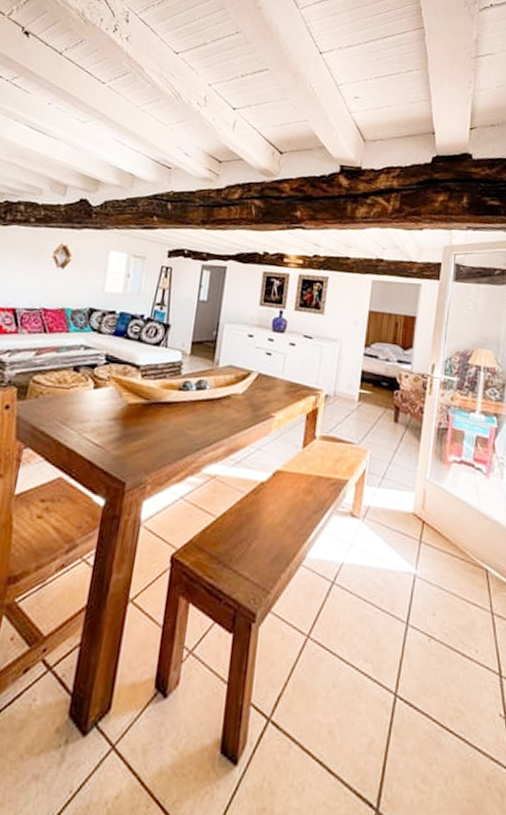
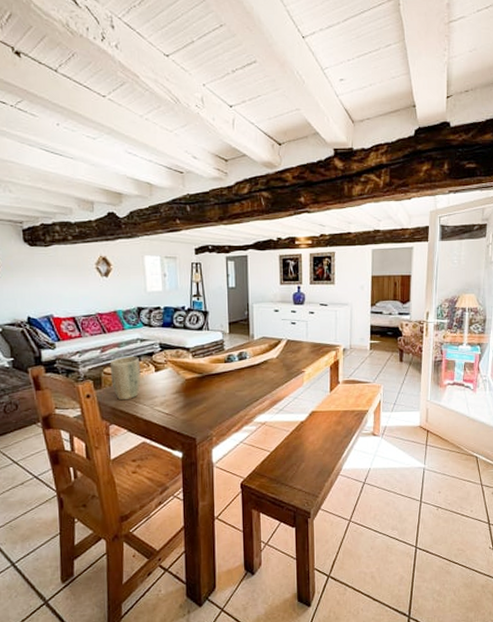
plant pot: none [38,364,79,419] -> present [109,357,141,401]

